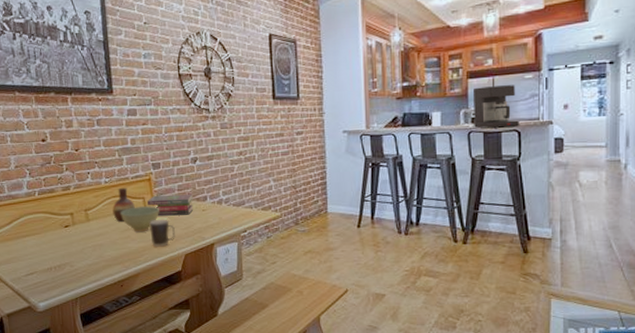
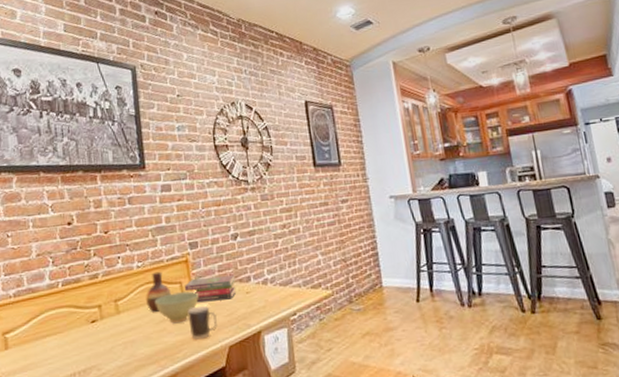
coffee maker: present [474,85,519,128] -> none [515,140,567,186]

